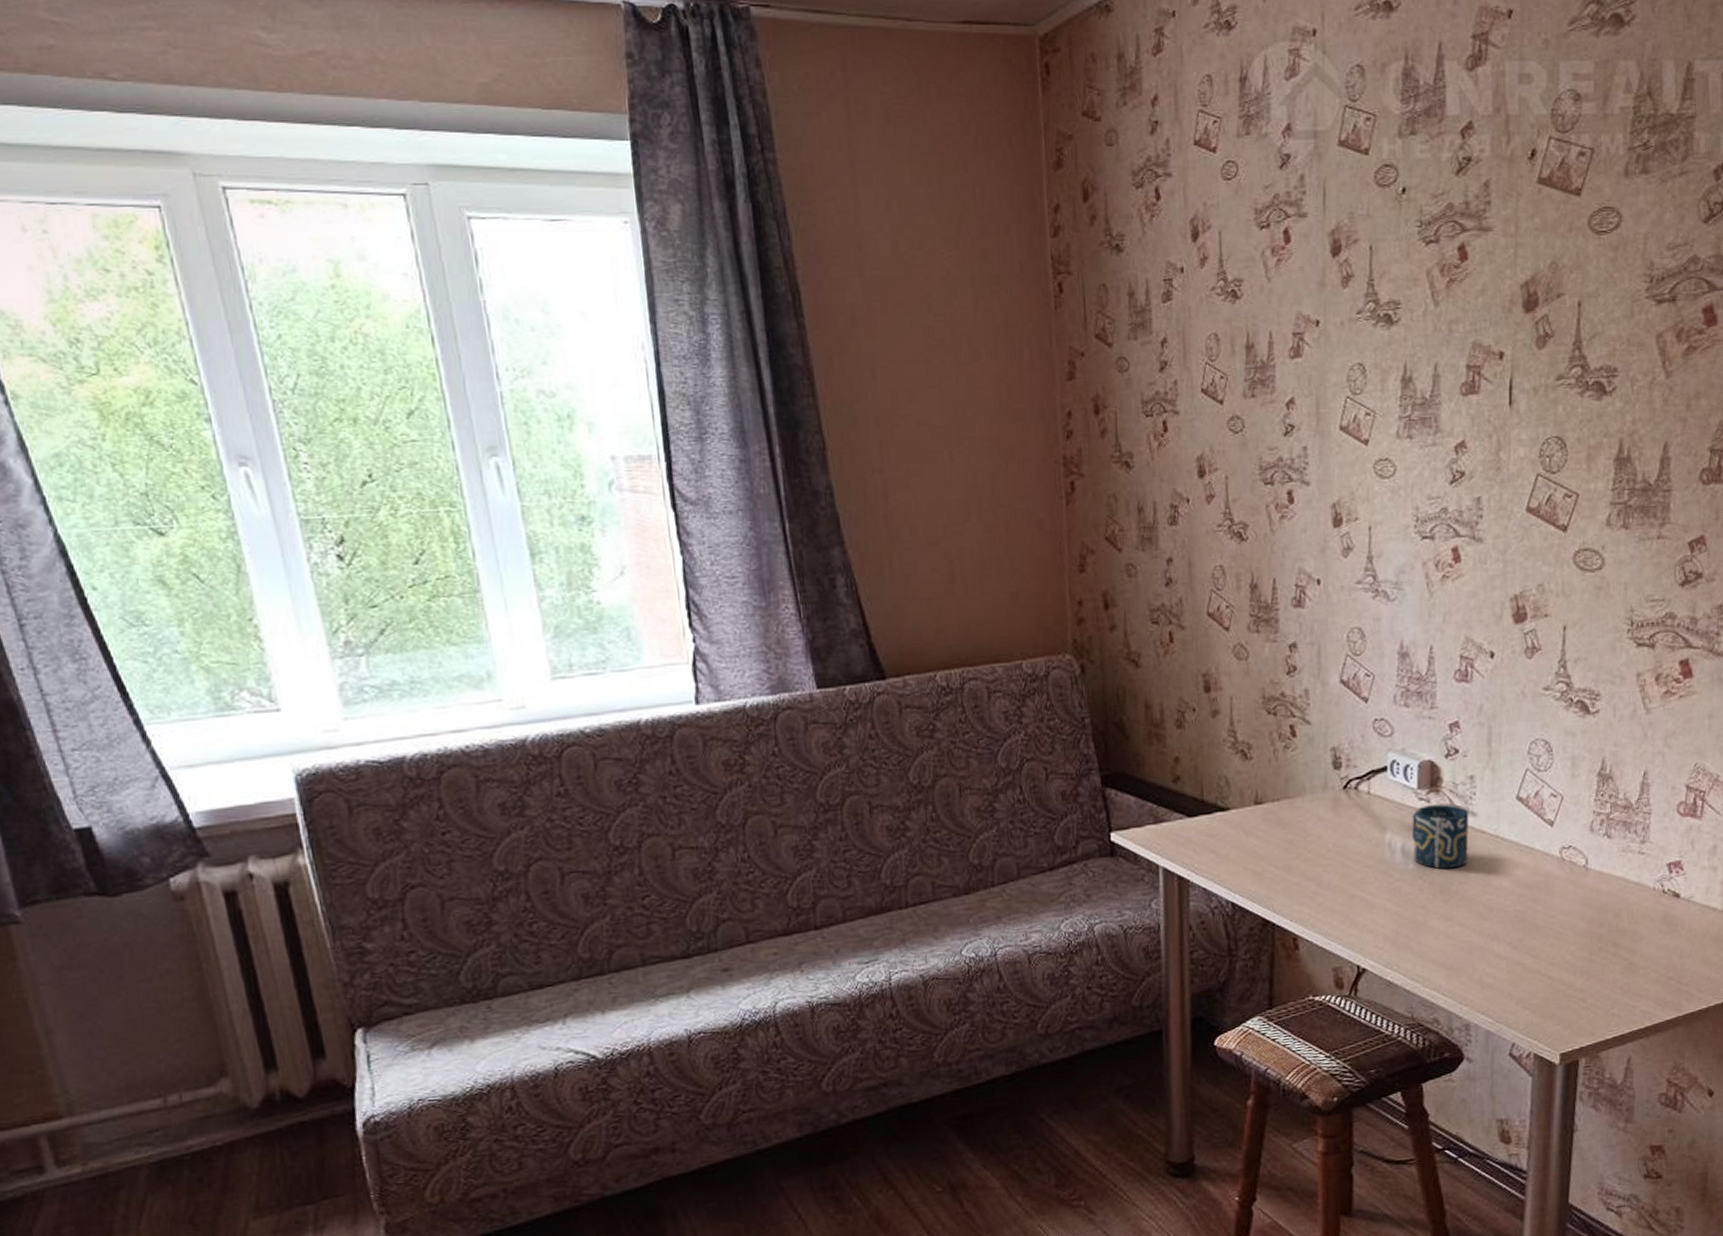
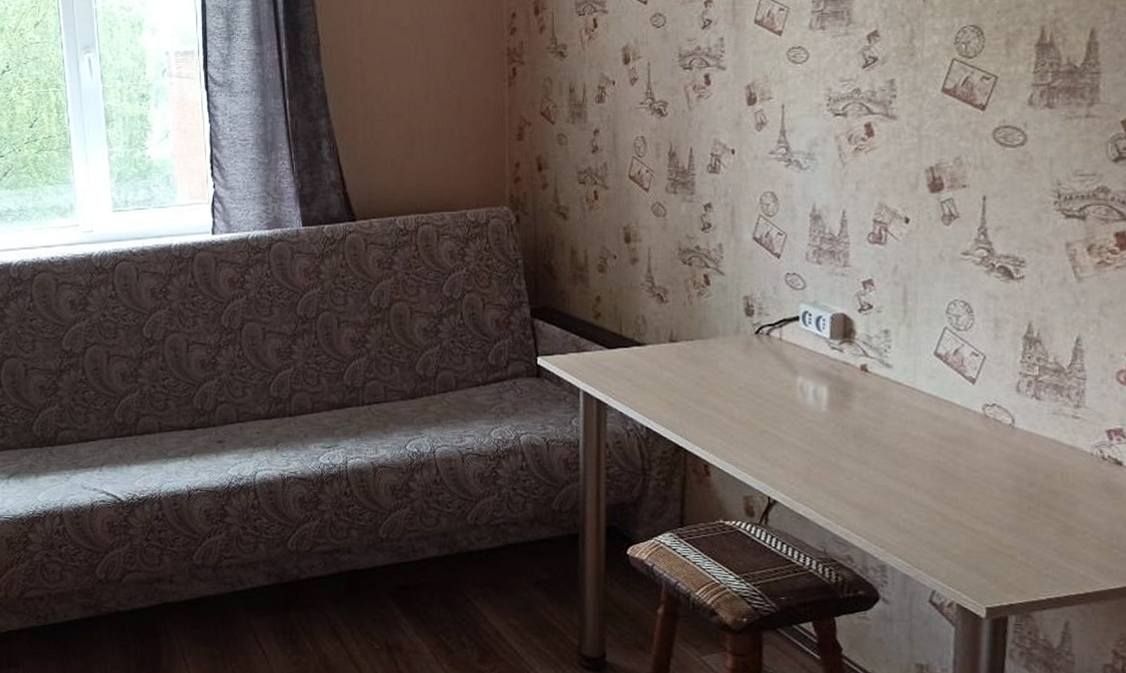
cup: present [1412,804,1469,869] -> none [824,354,884,415]

